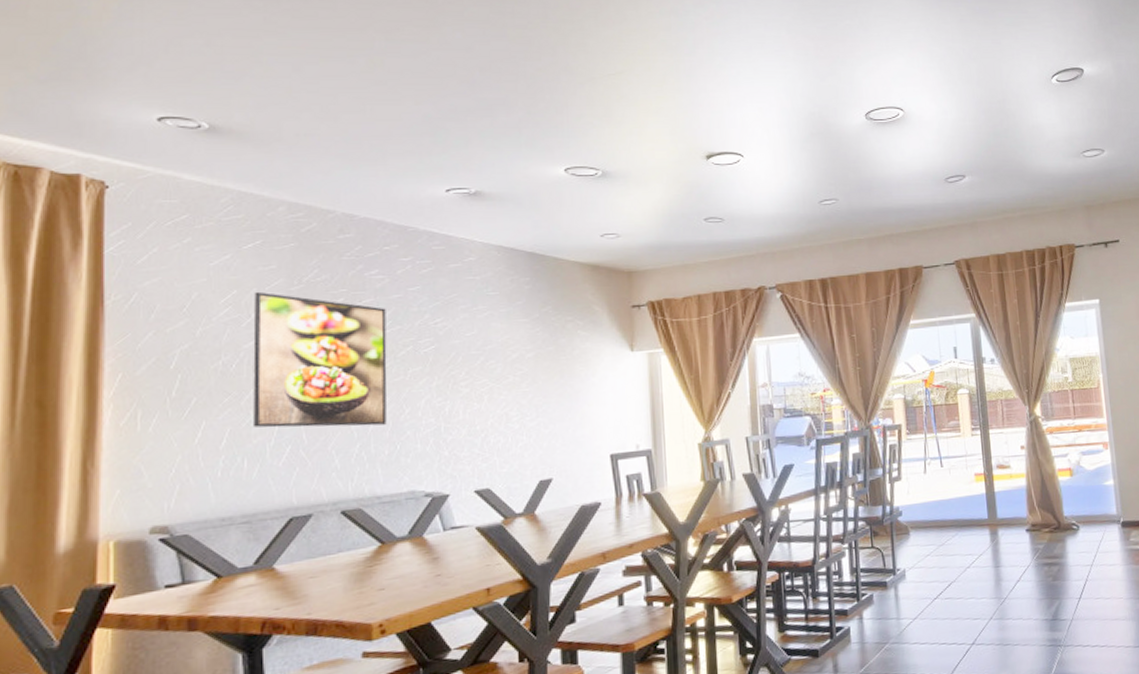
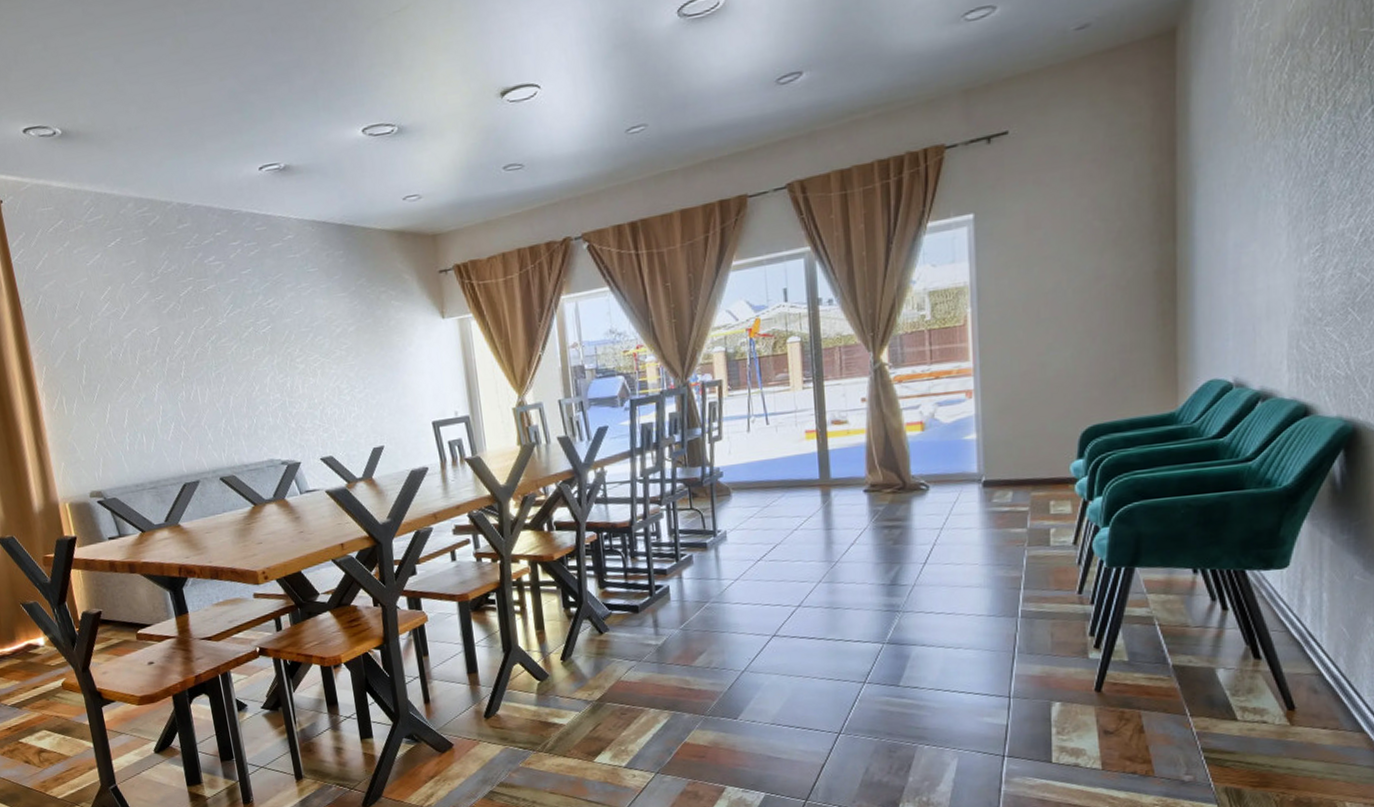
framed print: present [253,291,387,428] -> none [124,286,243,408]

